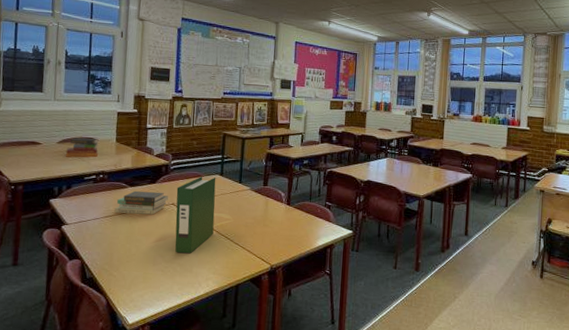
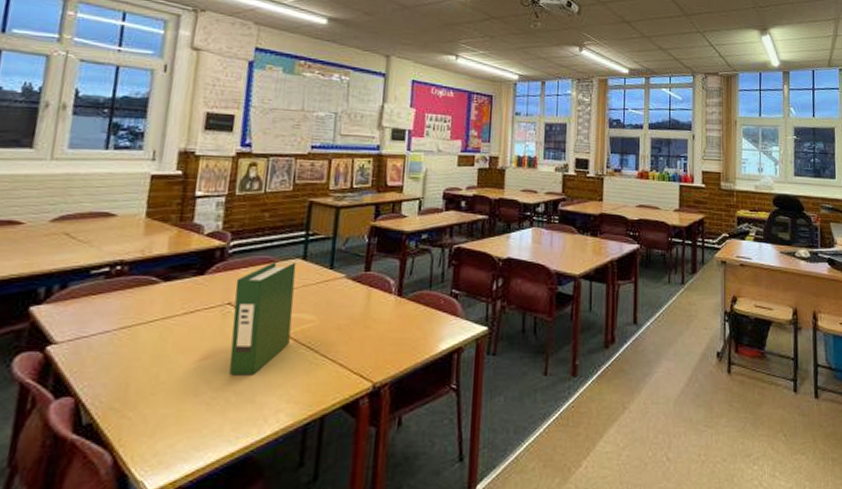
books: present [66,137,99,158] -> none [63,212,119,242]
books: present [114,190,169,215] -> none [136,286,224,321]

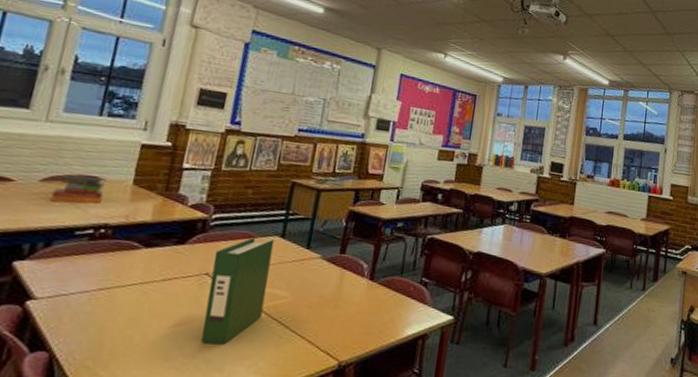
books: none [63,212,119,242] -> present [51,175,107,204]

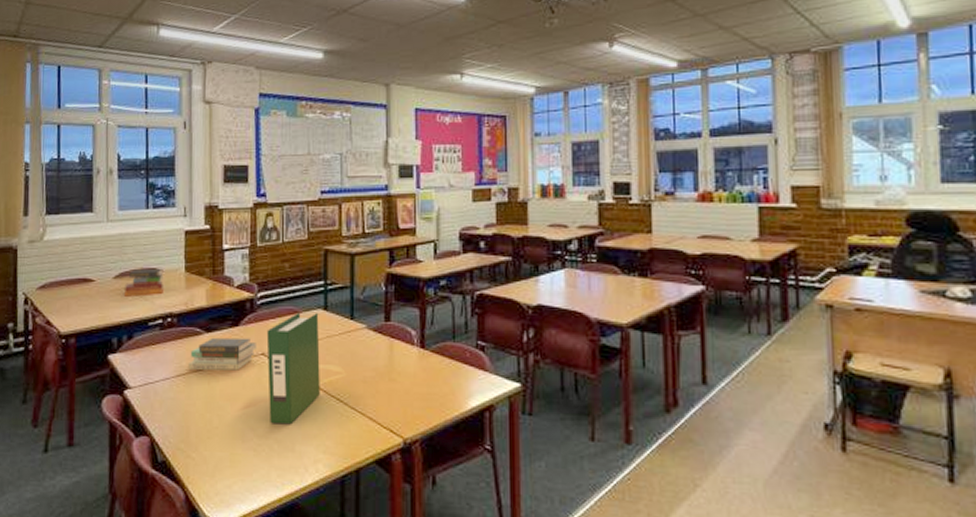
books: none [115,253,203,288] -> present [188,337,258,371]

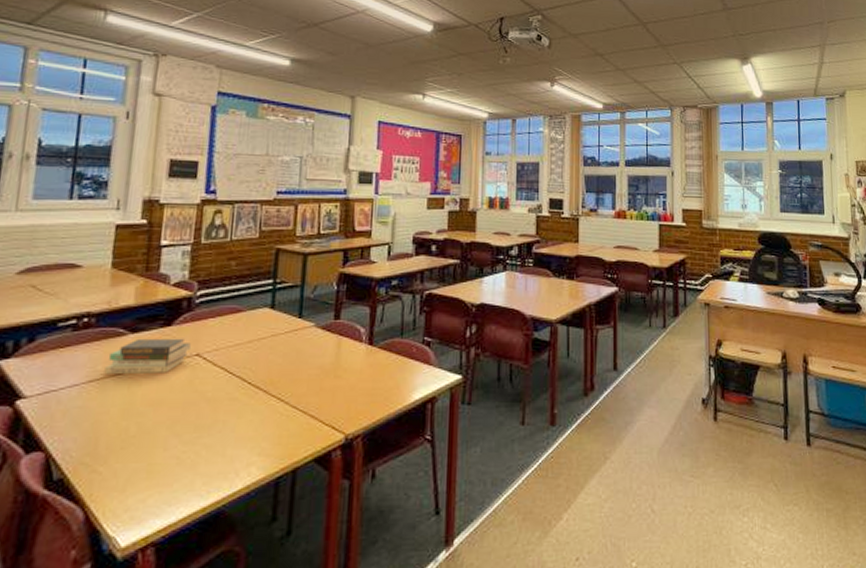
books: present [125,268,164,297] -> none [29,263,84,294]
binder: present [266,313,320,425] -> none [199,312,265,429]

